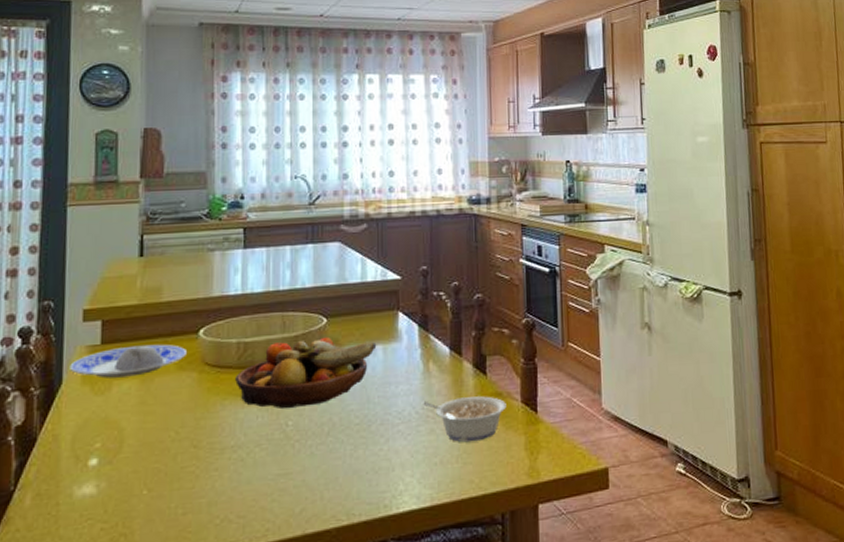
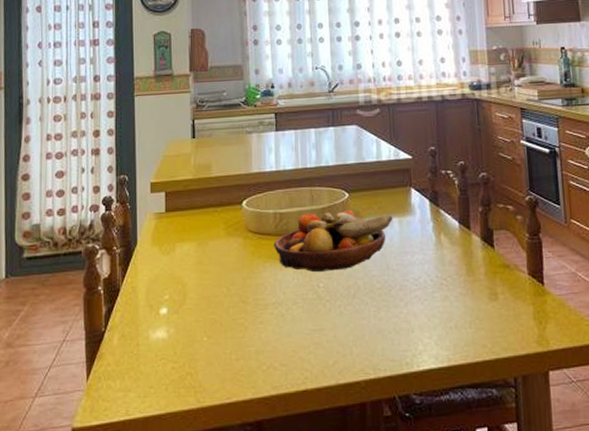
plate: present [69,344,186,379] -> none [142,213,233,241]
legume: present [423,396,506,442] -> none [437,267,514,310]

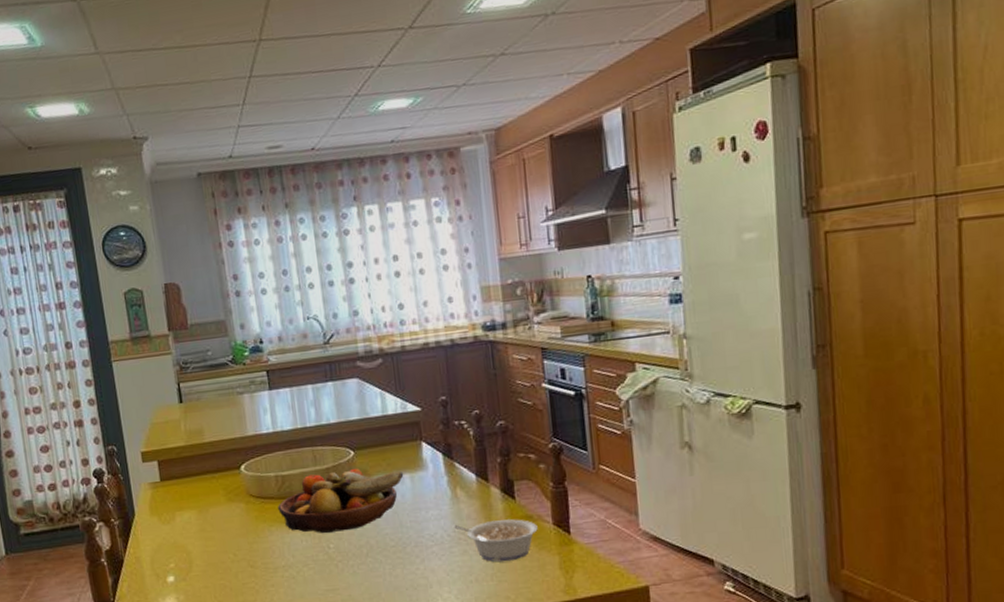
legume: none [437,267,514,310] -> present [454,519,538,562]

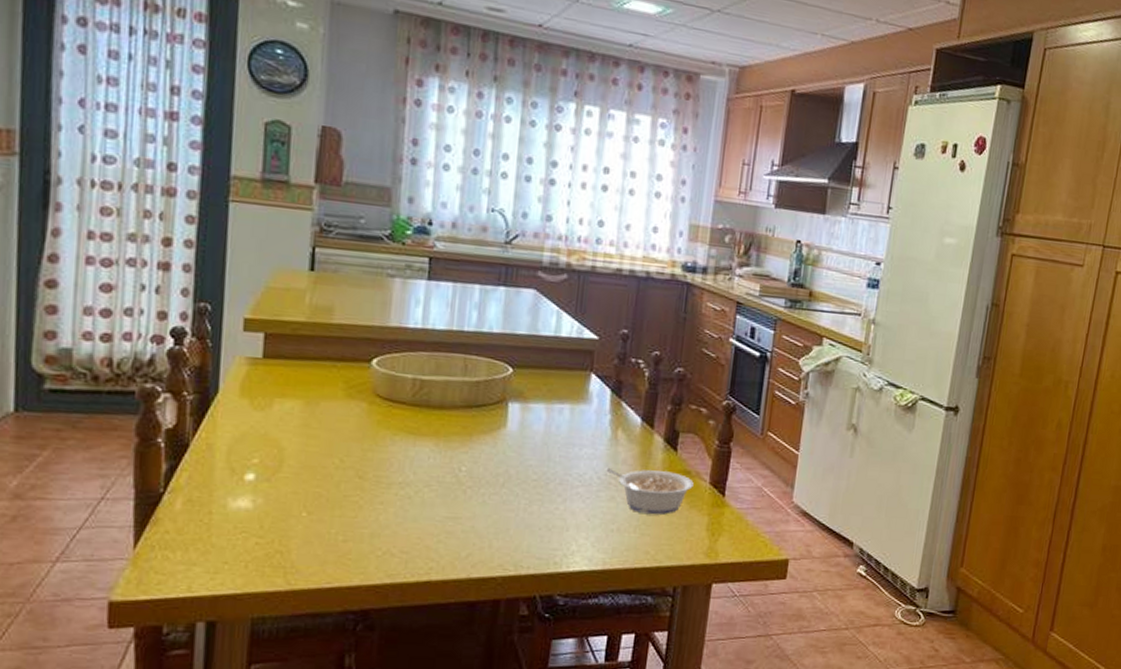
fruit bowl: present [278,468,404,533] -> none [408,385,564,455]

